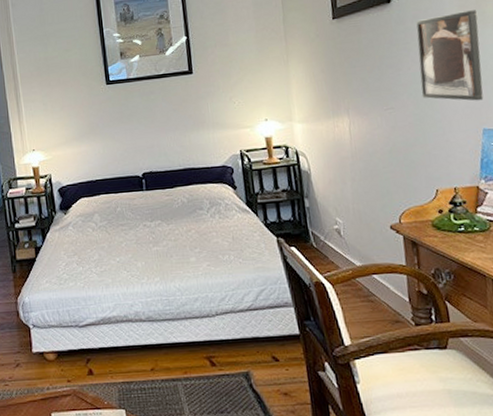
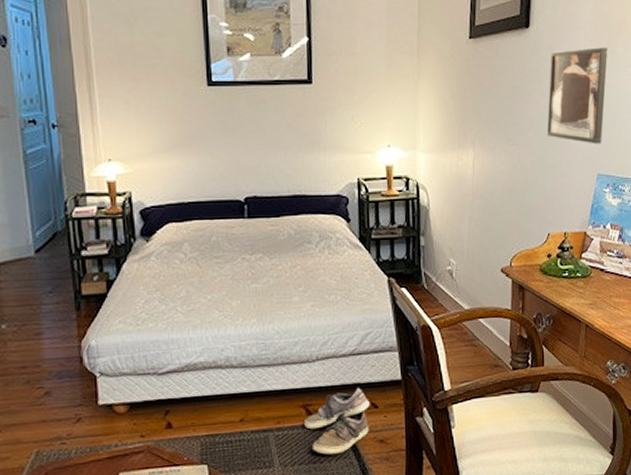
shoe: none [208,340,273,406] -> present [303,387,370,455]

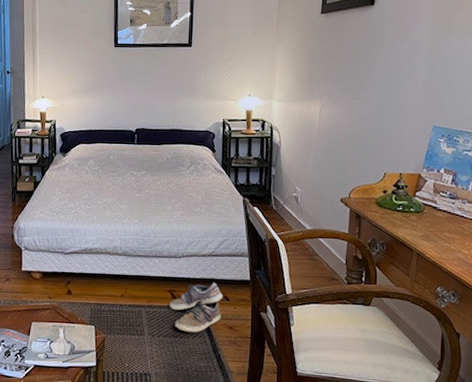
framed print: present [546,47,608,144] -> none [386,21,447,101]

